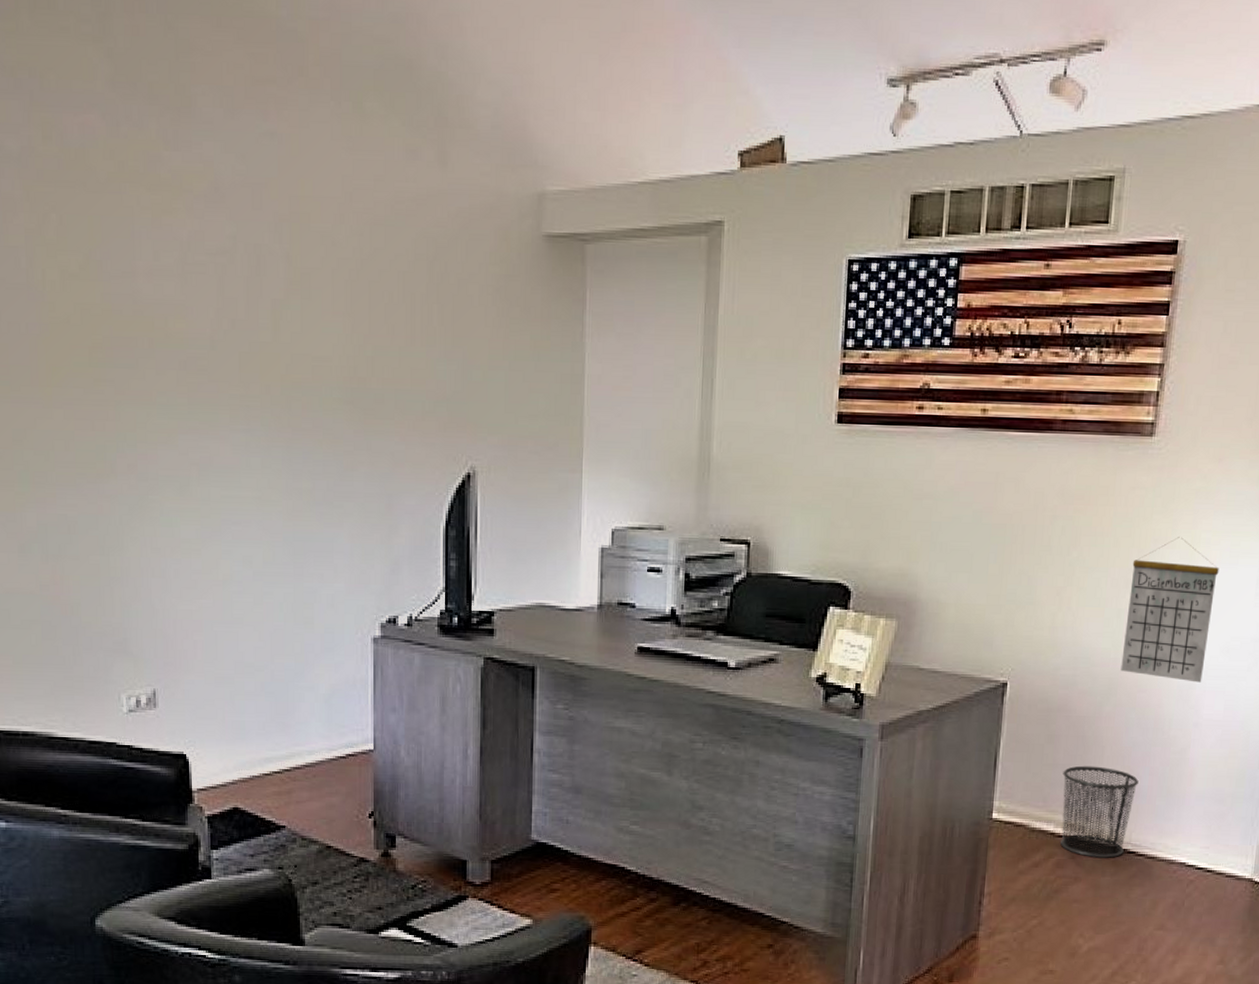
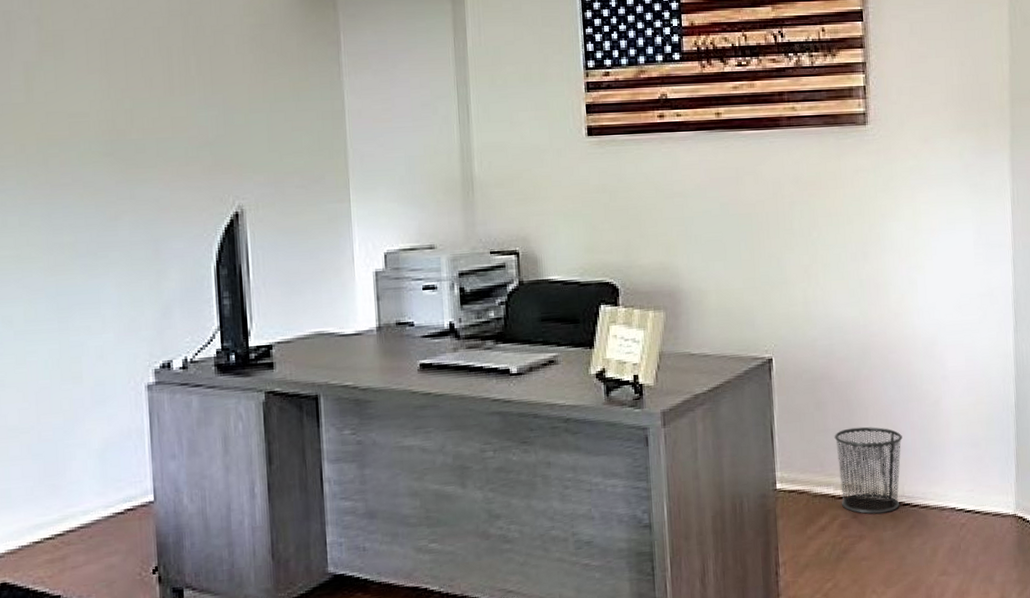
calendar: present [1121,537,1219,683] -> none [866,210,942,339]

